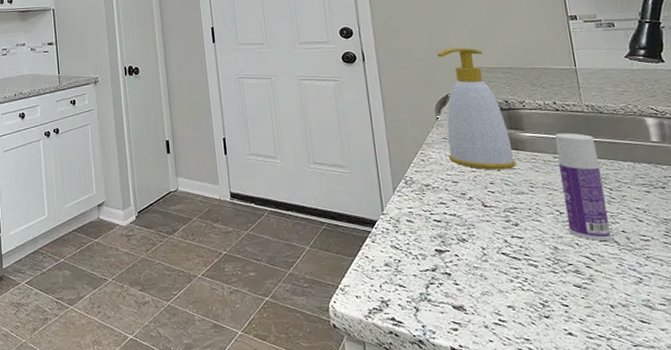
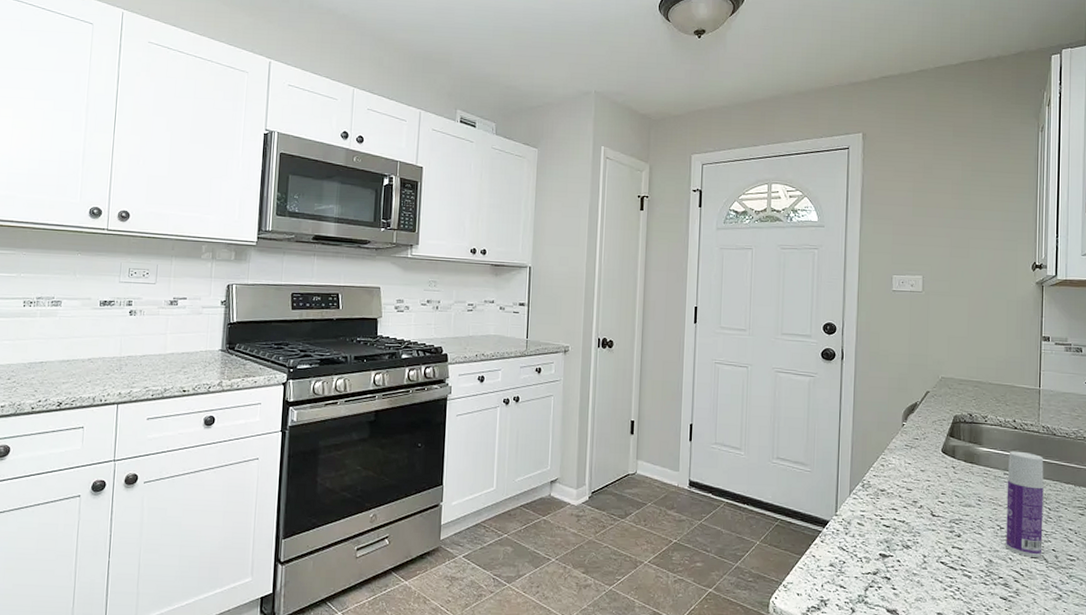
soap bottle: present [436,47,517,170] -> none [907,356,969,482]

